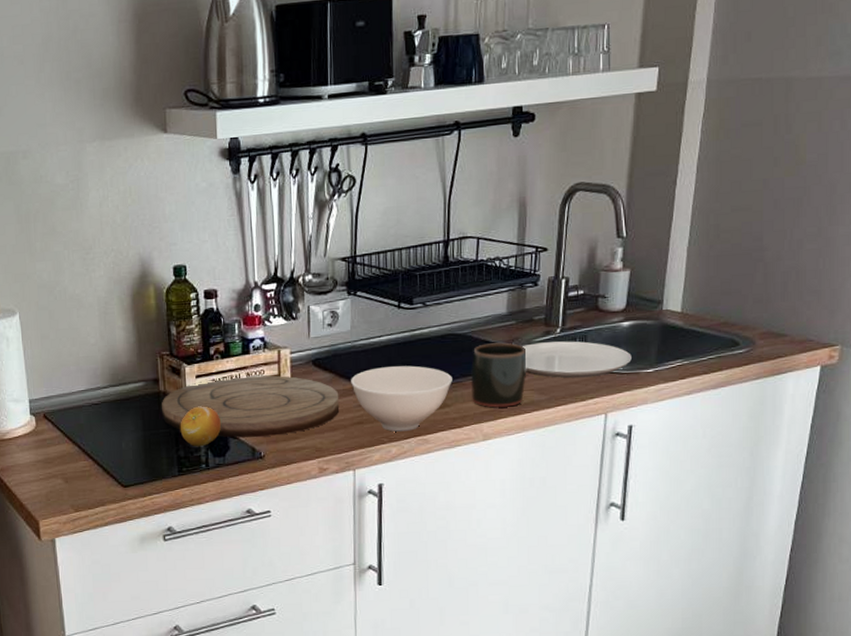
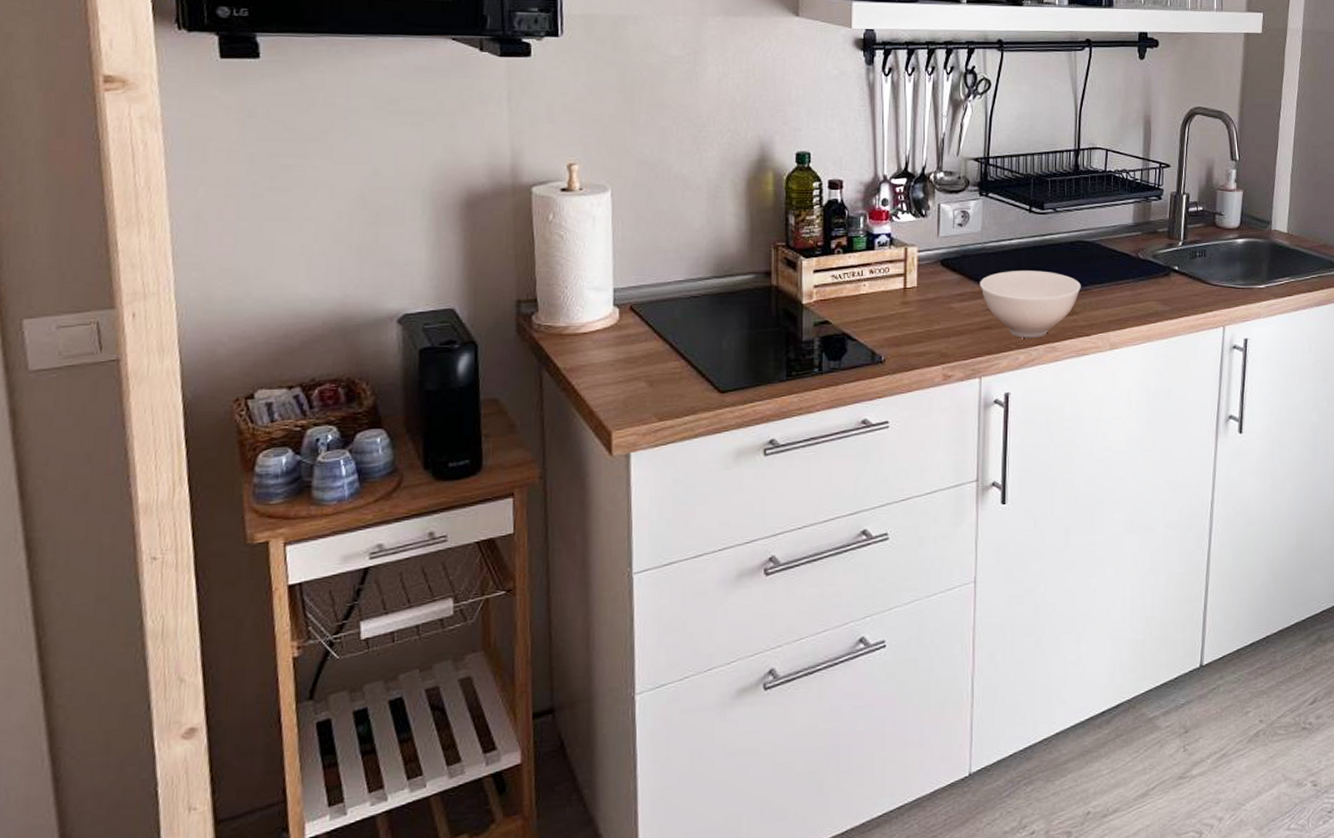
cutting board: present [162,375,340,438] -> none [773,273,967,340]
fruit: present [180,406,222,447] -> none [792,303,840,349]
mug: present [471,342,527,408] -> none [1099,252,1152,317]
plate: present [523,341,632,379] -> none [1148,254,1246,291]

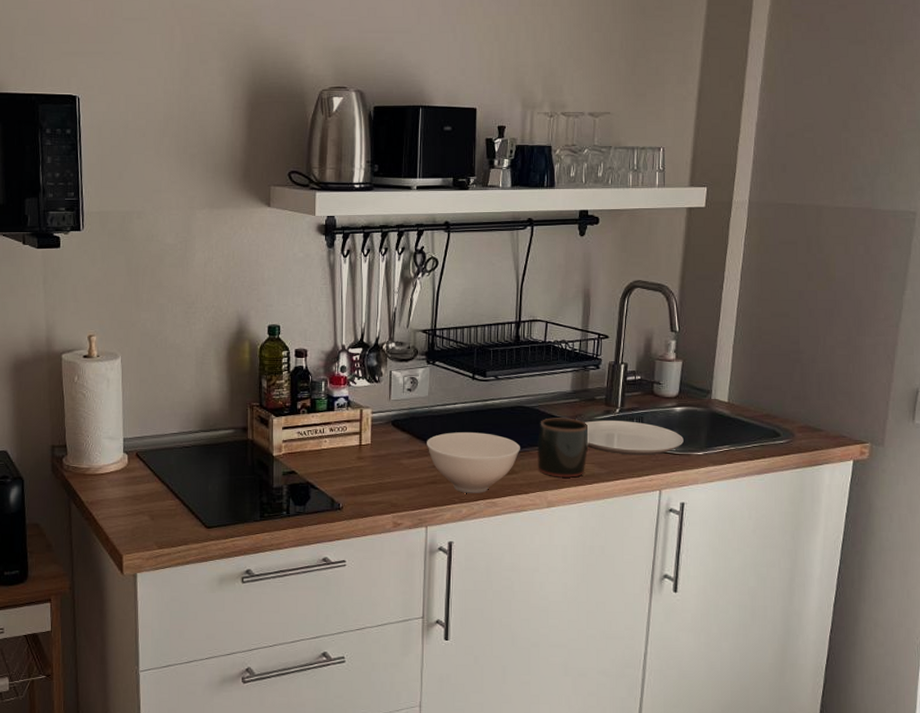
mug: none [1099,252,1152,317] -> present [538,417,589,478]
plate: none [1148,254,1246,291] -> present [585,420,684,456]

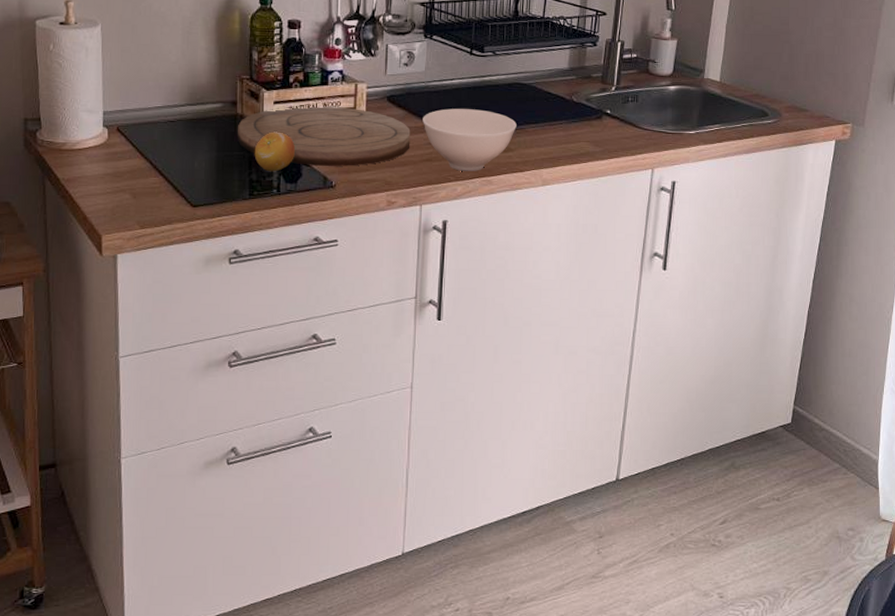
cutting board: none [249,430,415,489] -> present [238,105,411,166]
fruit: none [264,456,304,495] -> present [254,131,296,172]
mug: present [538,417,589,478] -> none [533,95,585,156]
plate: present [585,420,684,456] -> none [581,98,676,134]

